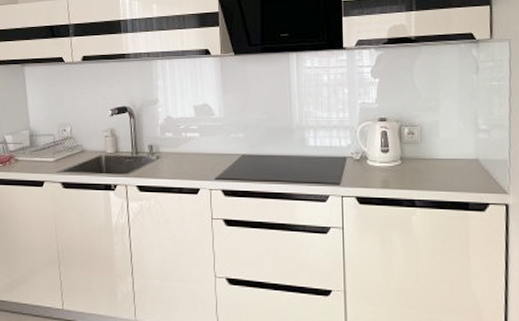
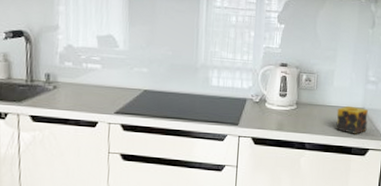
candle: none [447,157,484,188] -> present [336,105,368,134]

